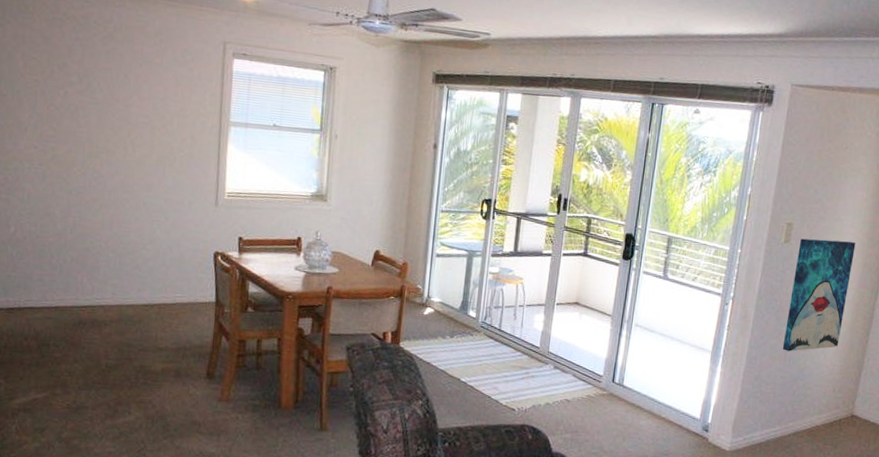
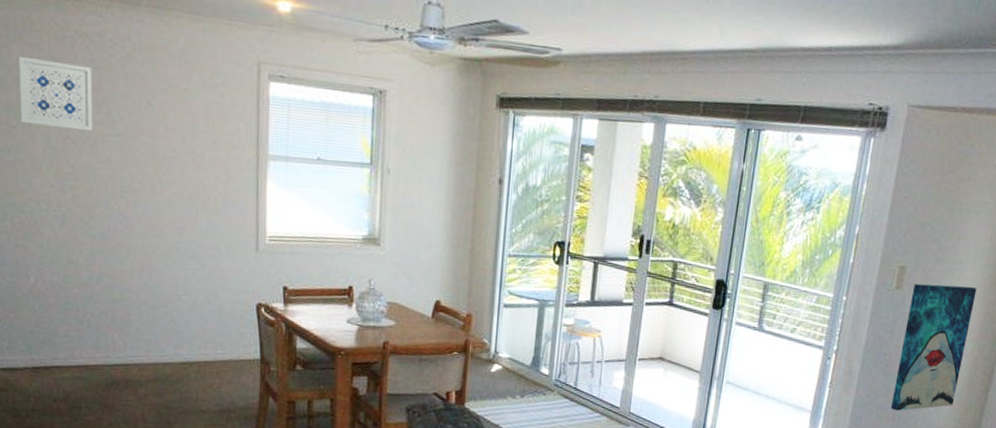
wall art: none [10,34,77,100] -> present [18,56,93,132]

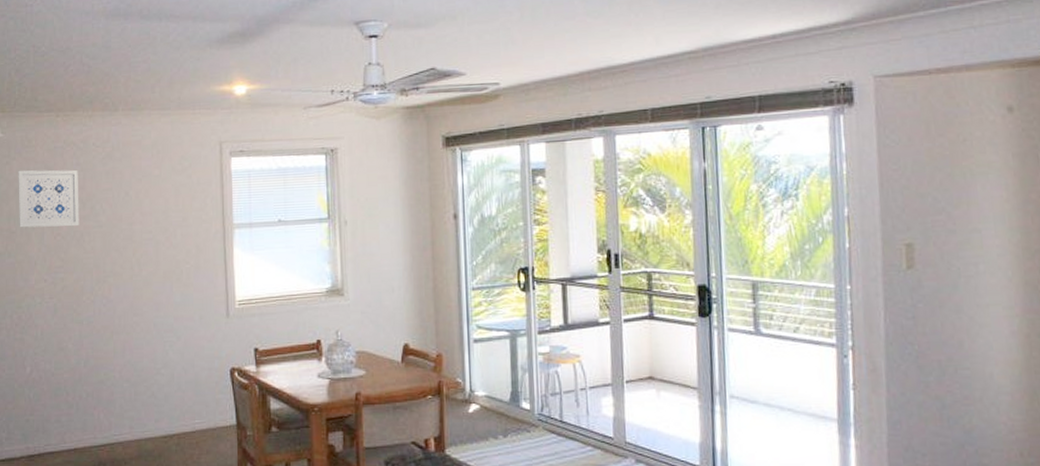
wall art: present [890,284,977,411] -> none [928,255,1014,409]

